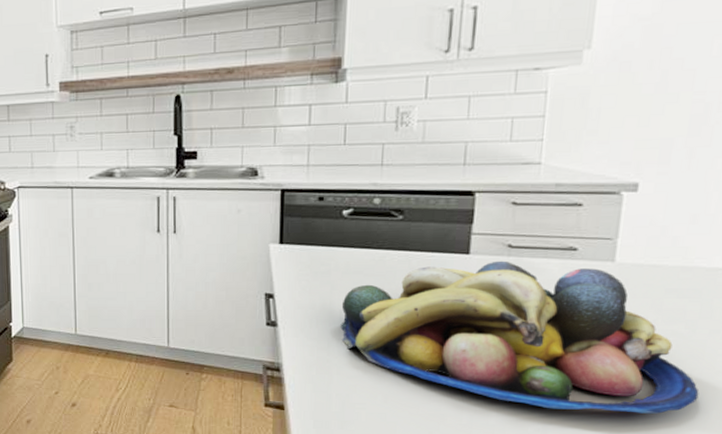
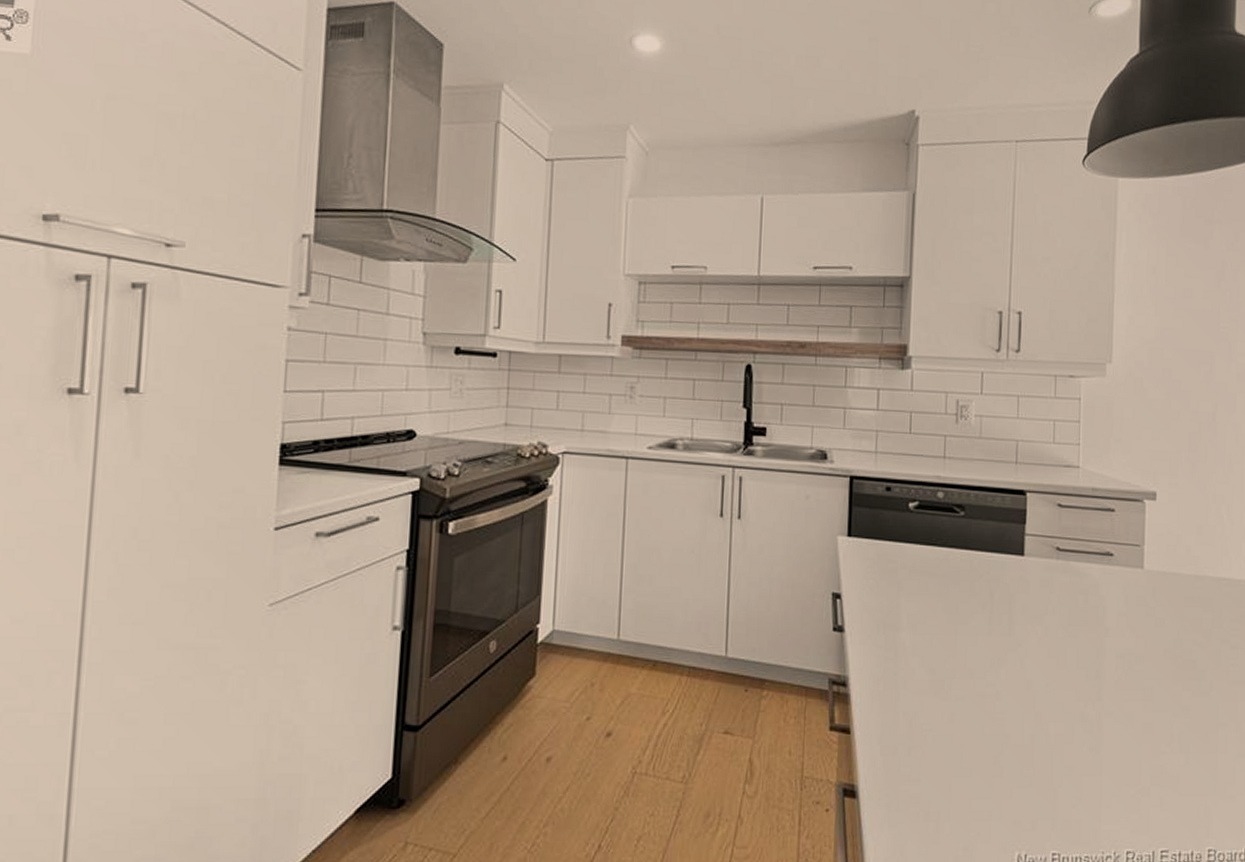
fruit bowl: present [340,260,699,414] -> none [907,563,1219,728]

